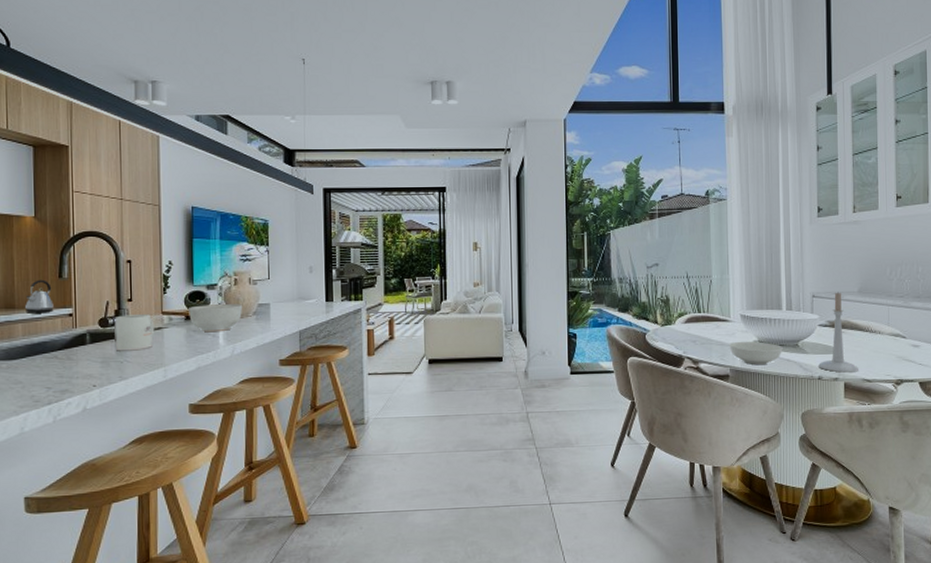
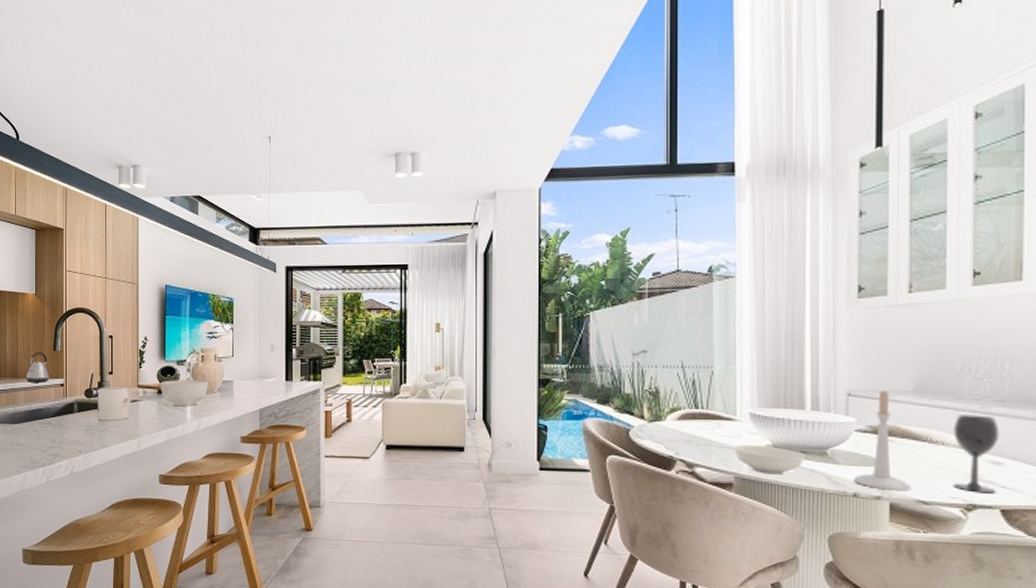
wine glass: none [886,309,917,370] -> present [953,415,1000,494]

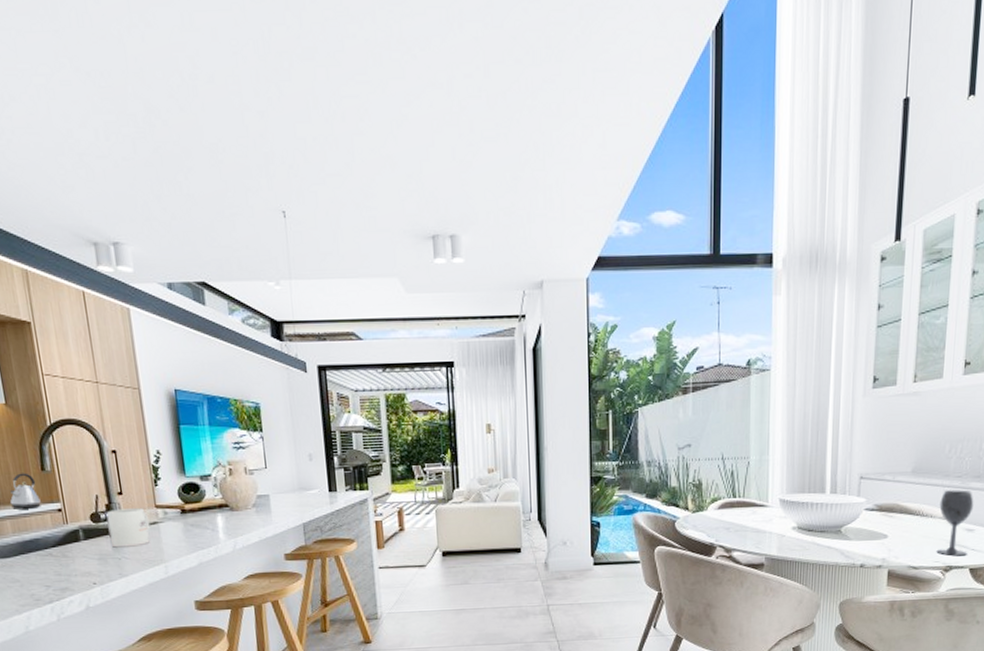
bowl: present [161,379,209,407] -> none [183,494,241,527]
bowl: present [734,444,805,475] -> none [765,527,824,553]
candlestick: present [854,390,911,491] -> none [861,472,905,560]

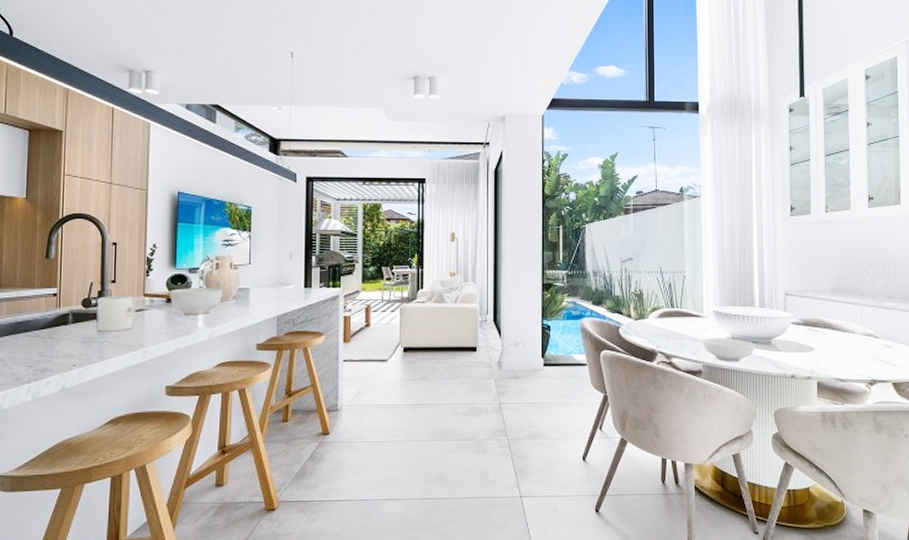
kettle: present [9,473,42,511] -> none [10,259,40,294]
bowl: none [183,494,241,527] -> present [170,287,224,315]
bowl: none [765,527,824,553] -> present [702,337,756,362]
wine glass: present [936,490,974,556] -> none [859,309,890,371]

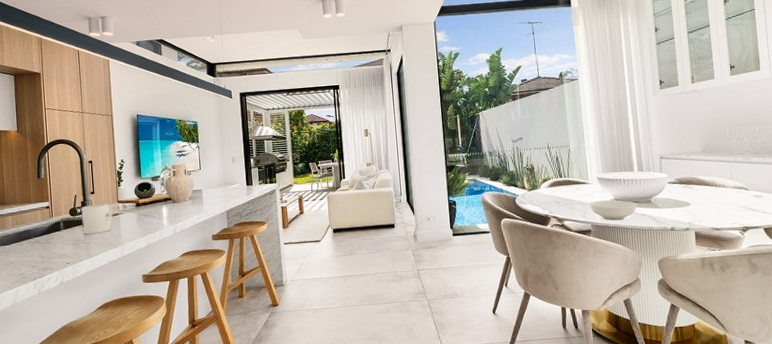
bowl: present [170,287,224,315] -> none [138,190,181,216]

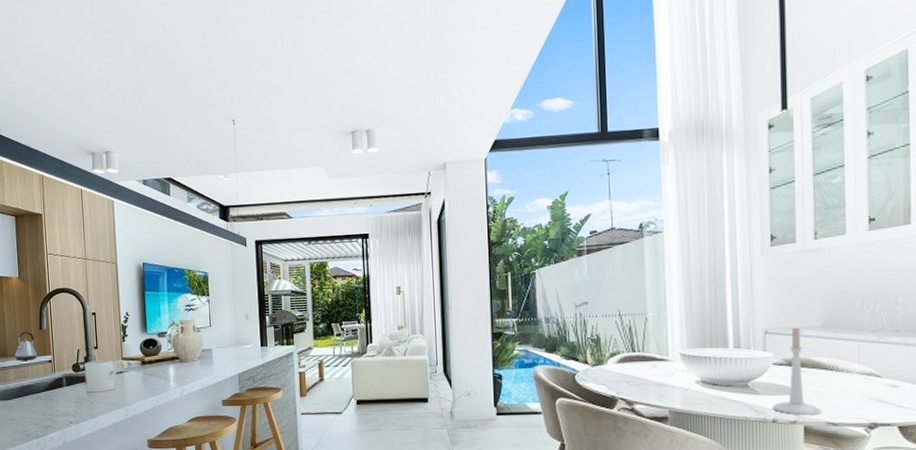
kettle: none [12,180,36,209] -> present [14,331,38,362]
bowl: present [589,200,638,221] -> none [668,381,730,407]
candlestick: none [670,153,707,223] -> present [773,327,821,415]

